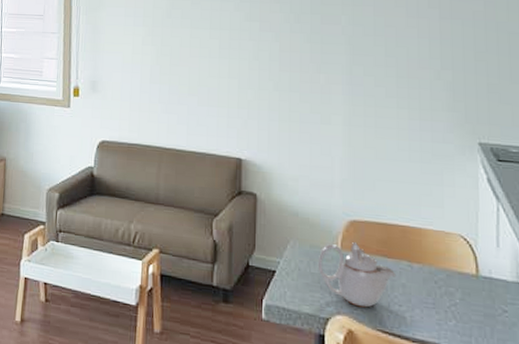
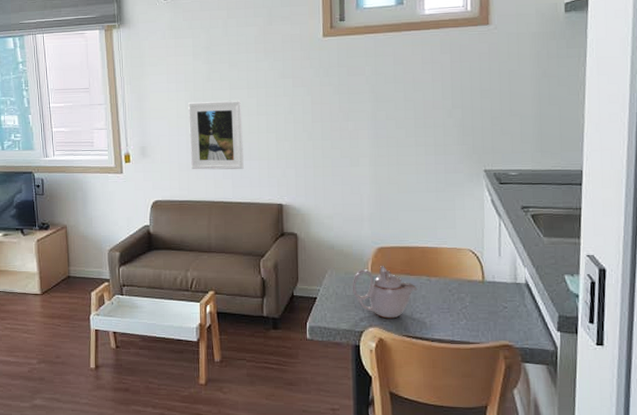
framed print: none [143,39,203,116] -> present [188,100,244,170]

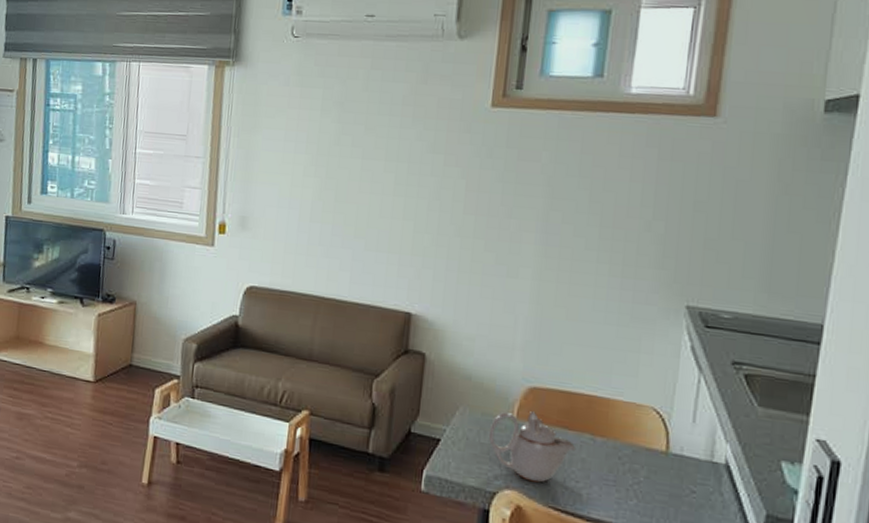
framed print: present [188,100,244,170] -> none [300,169,375,263]

